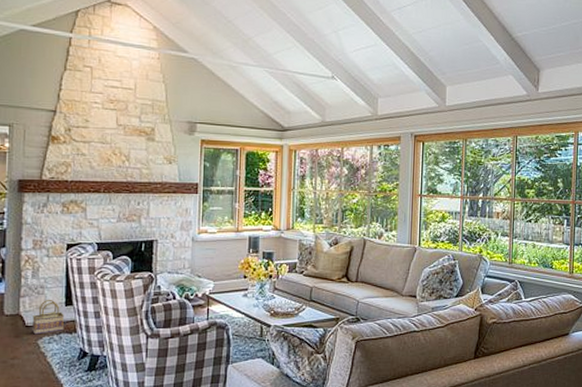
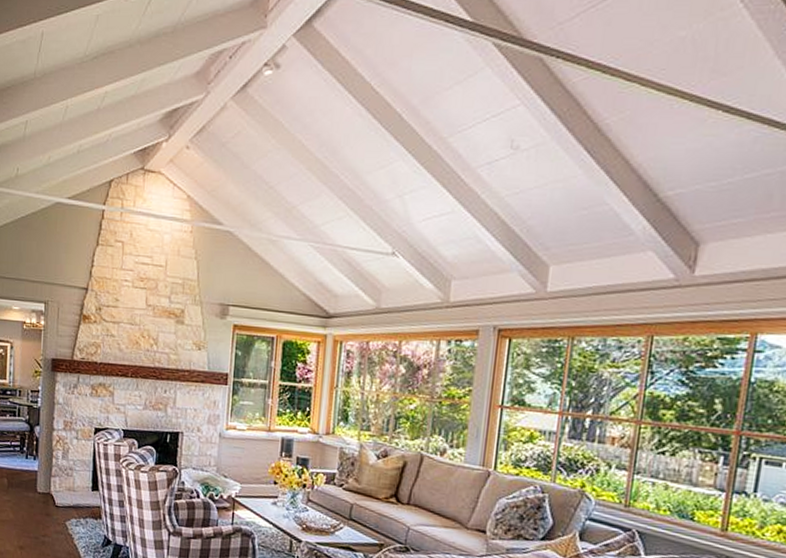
basket: present [32,300,64,335] -> none [61,482,90,516]

